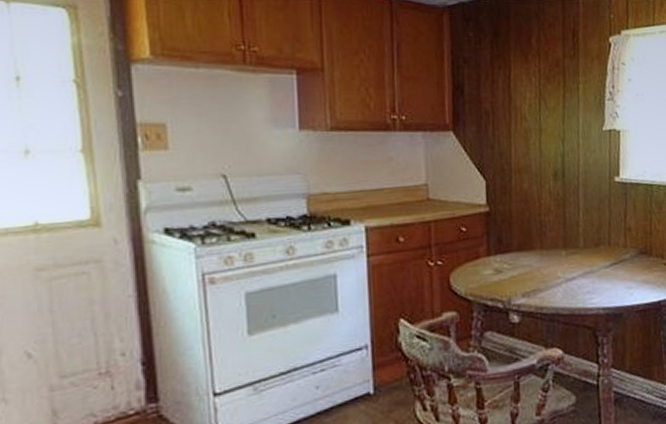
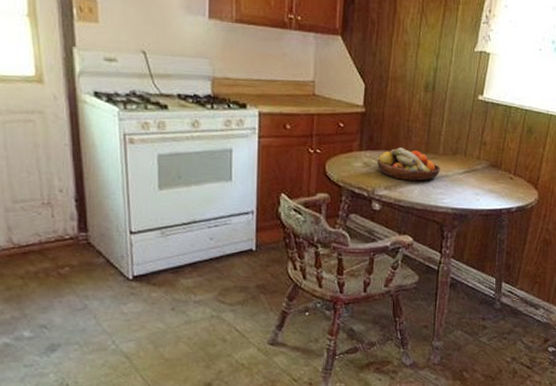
fruit bowl: none [510,246,584,284] -> present [377,147,440,181]

